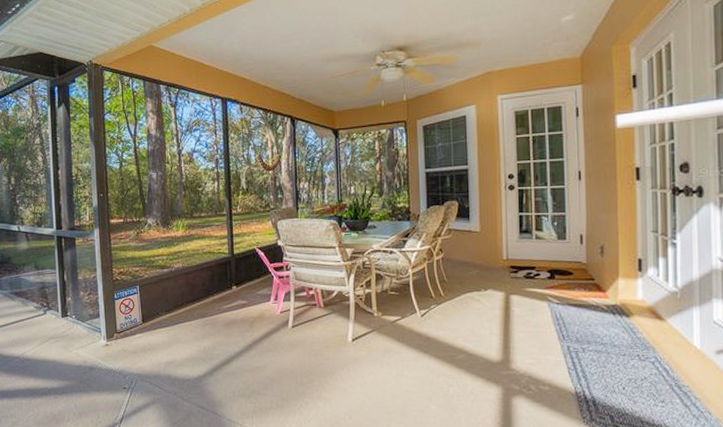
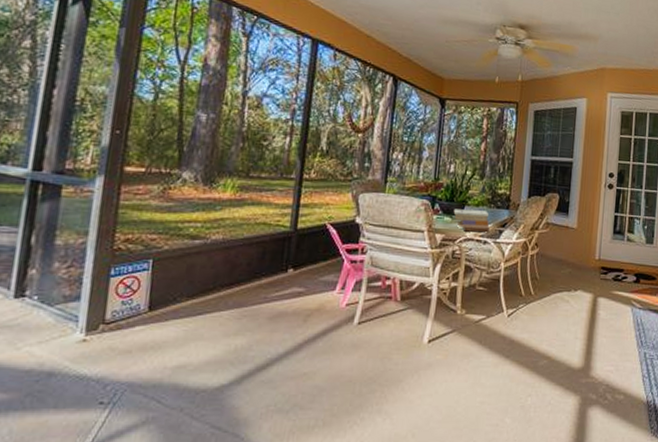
books: none [359,224,394,244] -> present [453,209,490,233]

